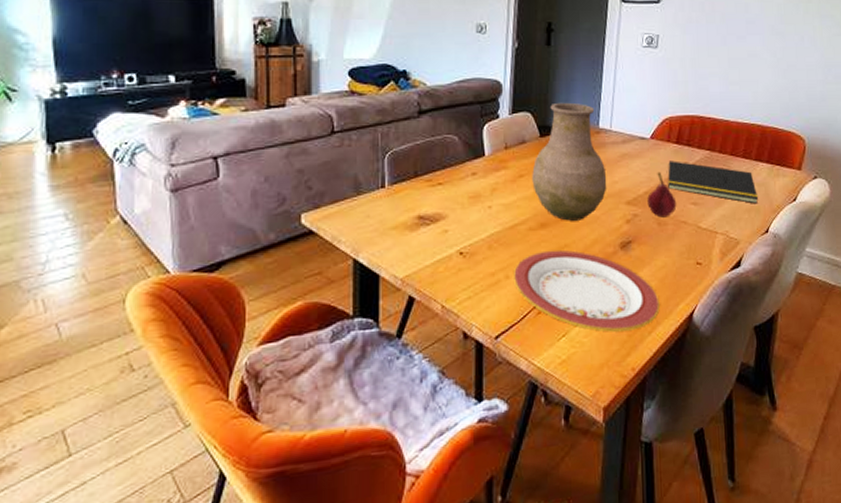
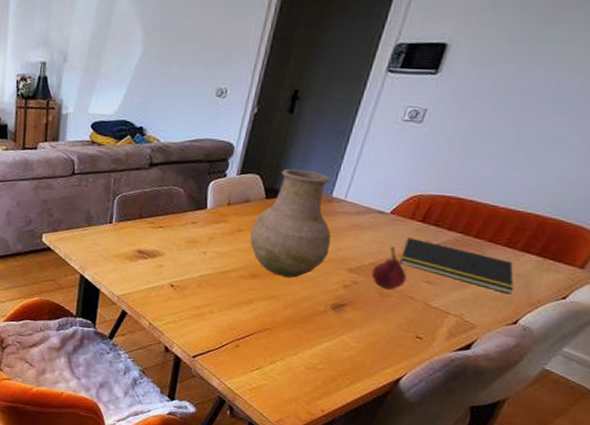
plate: present [513,250,660,332] -> none [217,297,365,380]

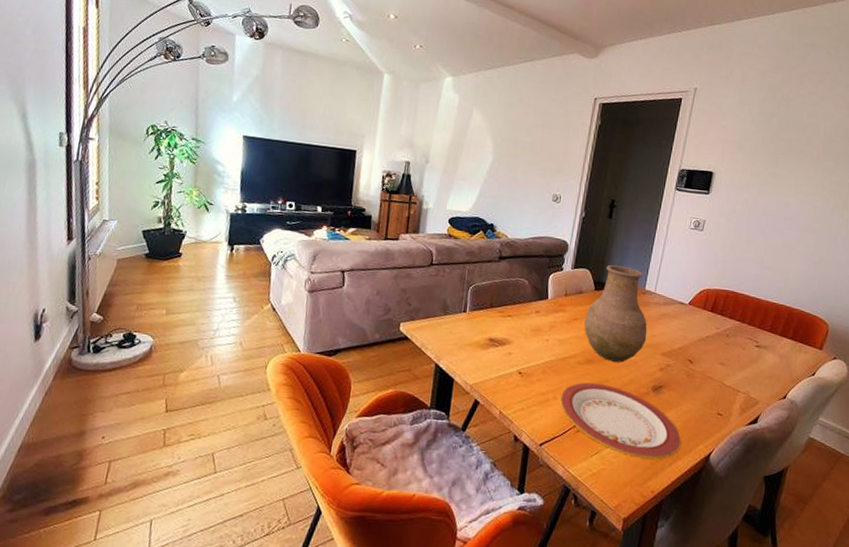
plate: none [217,297,365,380] -> present [559,382,682,460]
fruit: present [371,246,407,290] -> none [680,332,706,372]
notepad: present [400,237,514,295] -> none [699,325,779,373]

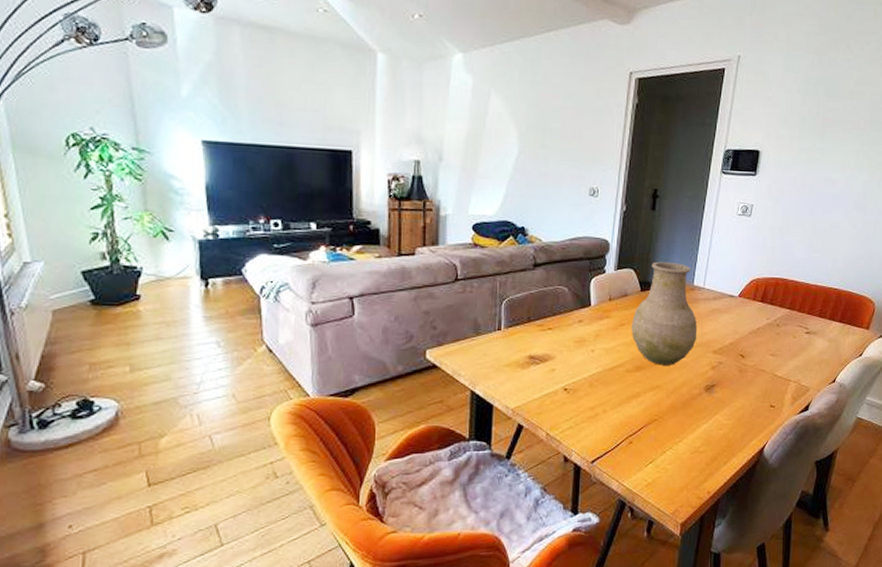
plate: present [559,382,682,460] -> none [609,390,736,461]

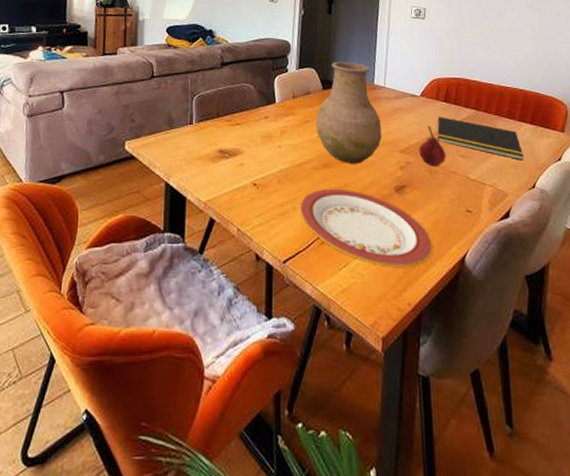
plate: none [609,390,736,461] -> present [299,188,433,267]
fruit: none [731,326,757,366] -> present [419,125,447,167]
notepad: none [750,317,829,357] -> present [436,117,524,161]

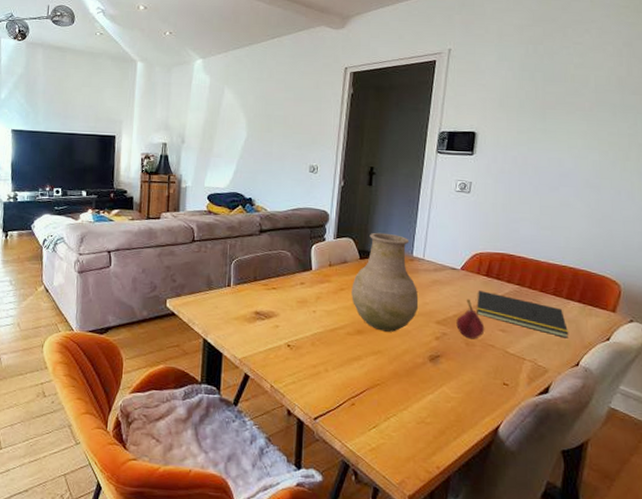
plate: present [299,188,433,267] -> none [331,353,466,433]

